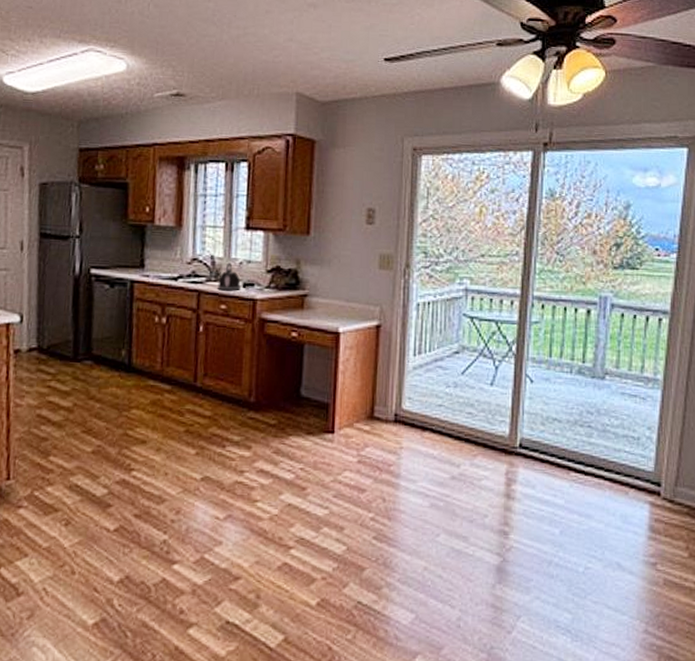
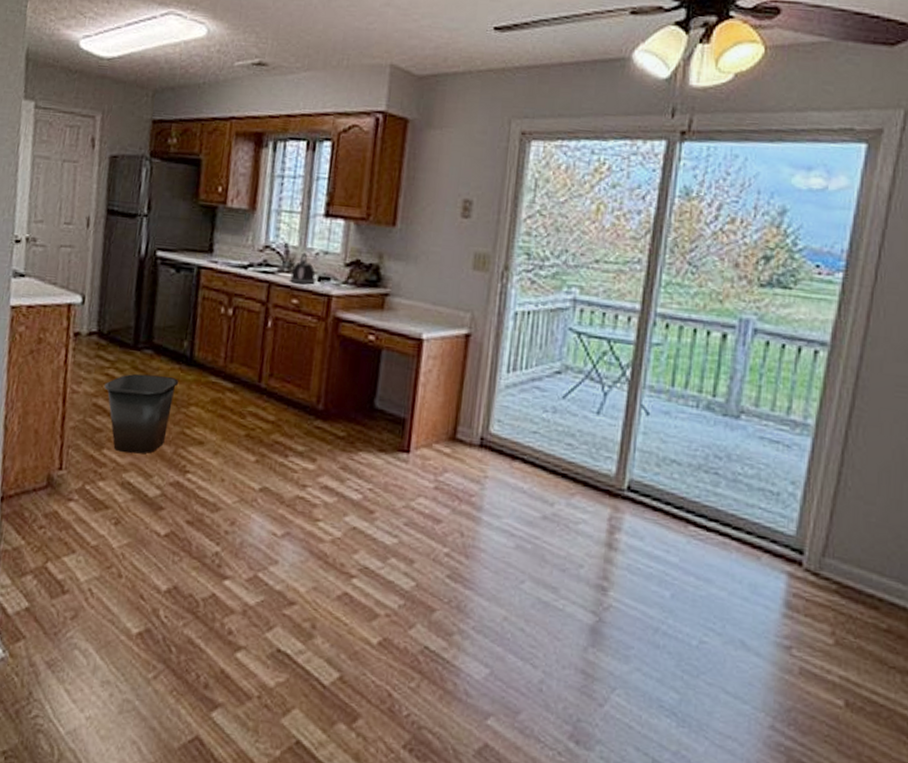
waste bin: none [47,383,120,458] -> present [104,373,179,454]

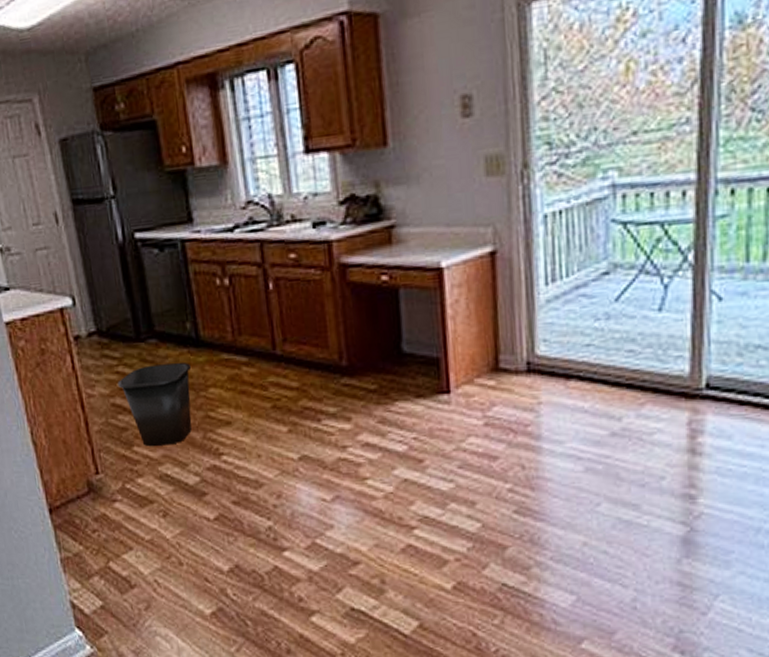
kettle: present [290,252,316,285] -> none [281,199,310,237]

